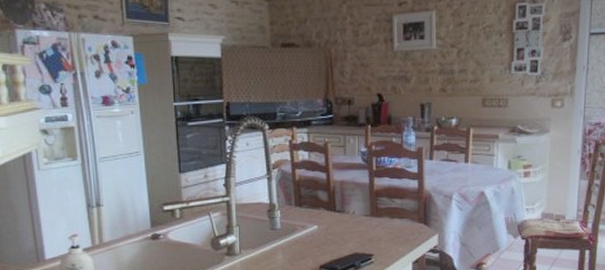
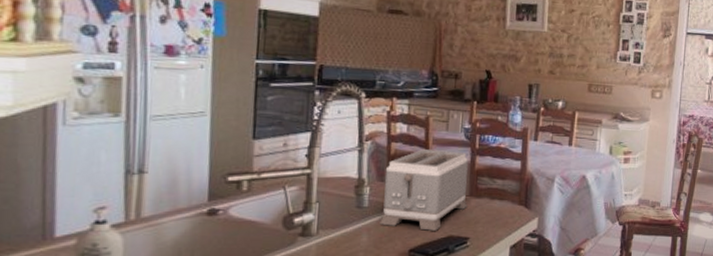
toaster: none [292,174,369,249] -> present [379,149,468,231]

